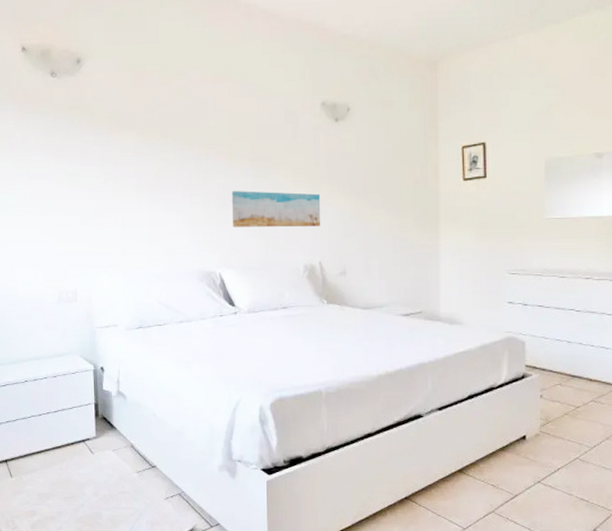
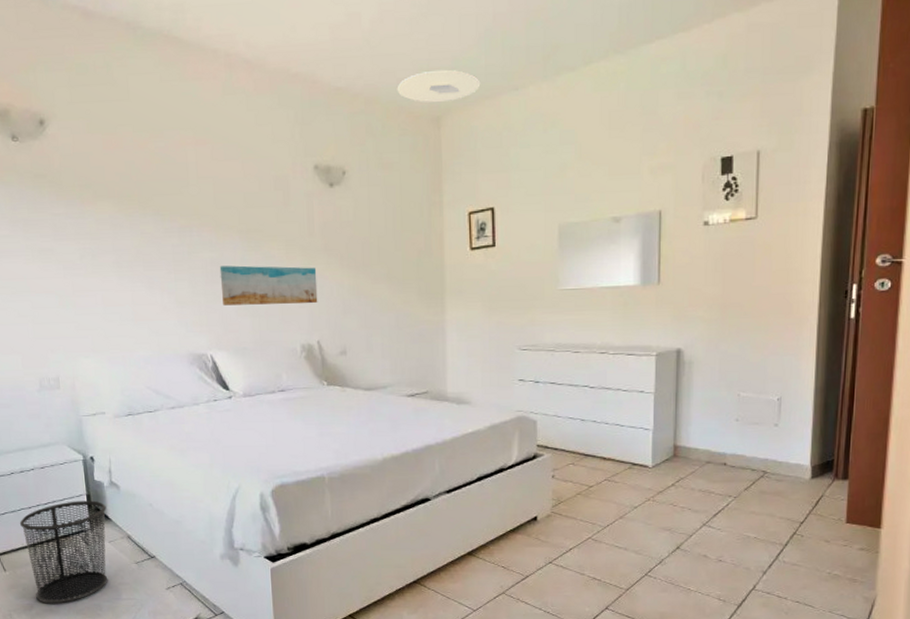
waste bin: none [29,409,113,511] -> present [19,500,108,604]
ceiling light: none [398,20,474,50] -> present [397,69,481,103]

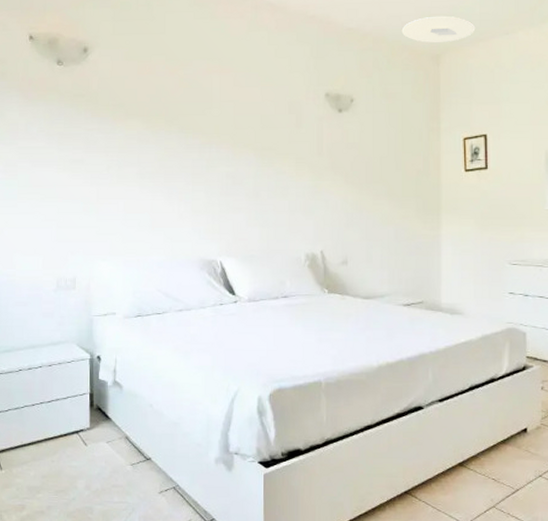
waste bin: present [19,500,108,604] -> none [21,399,108,506]
wall art: present [219,265,318,306] -> none [234,179,323,216]

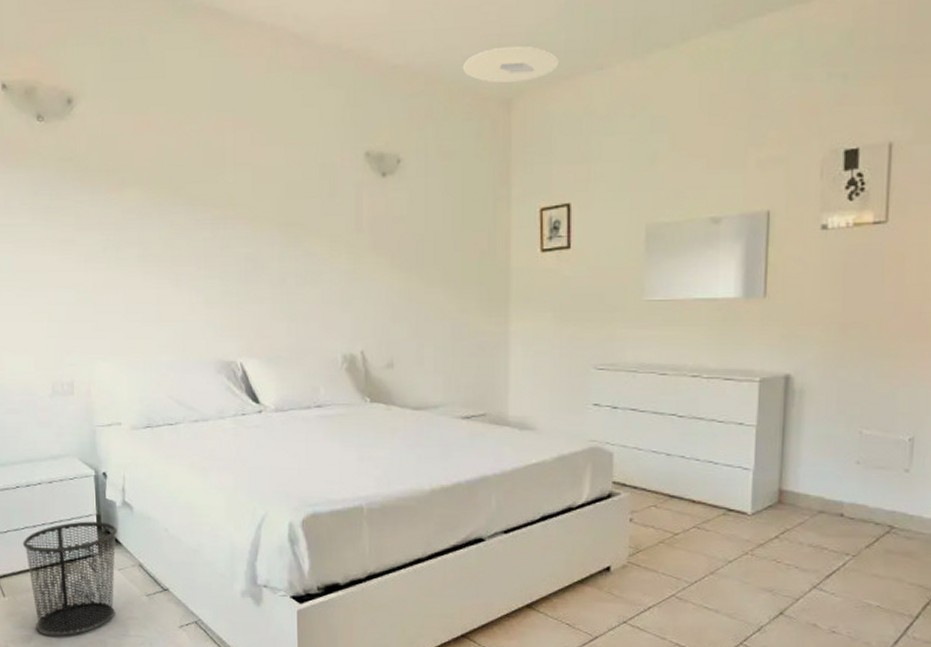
waste bin: none [21,399,108,506] -> present [22,521,118,637]

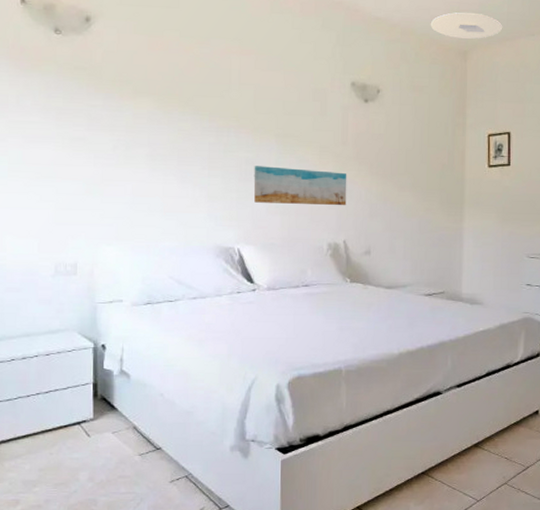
waste bin: present [22,521,118,637] -> none [14,389,114,499]
wall art: none [255,263,364,308] -> present [253,166,347,205]

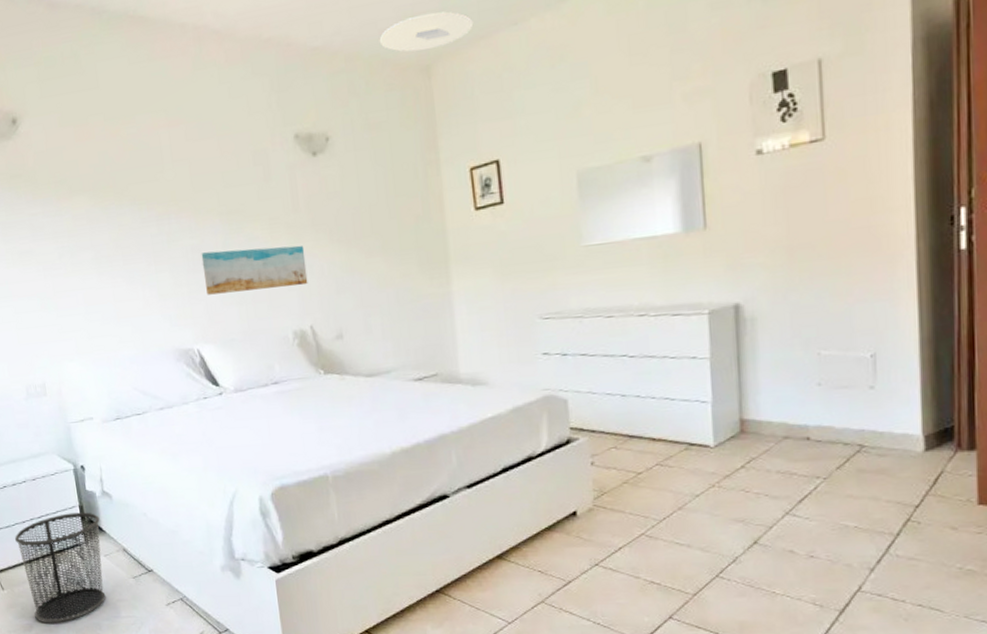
waste bin: none [14,389,114,499] -> present [14,512,106,624]

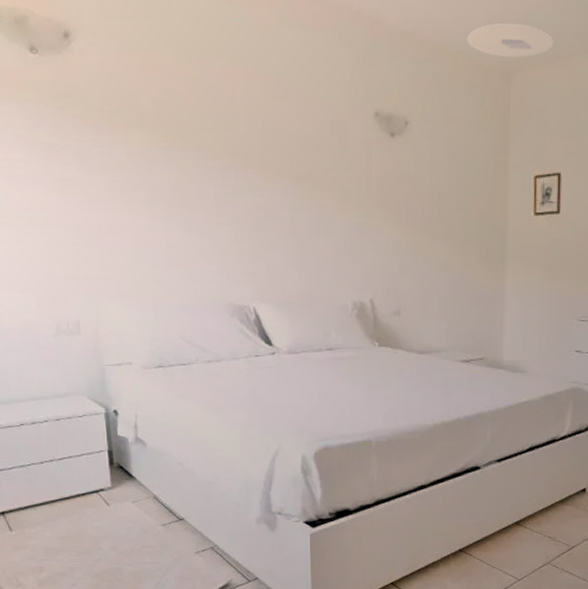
waste bin: present [14,512,106,624] -> none [29,457,131,567]
wall art: present [201,245,308,295] -> none [266,212,373,259]

